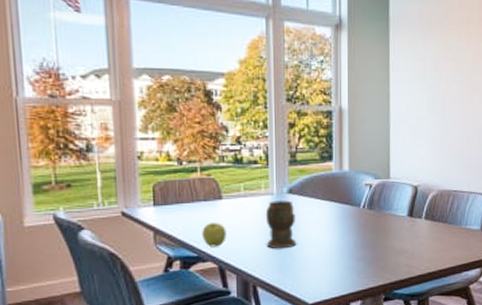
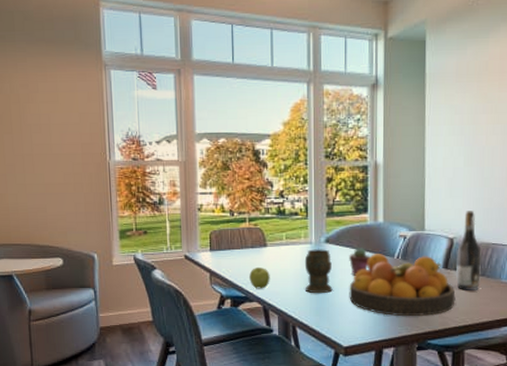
potted succulent: none [314,198,336,228] -> present [349,248,370,276]
fruit bowl: none [314,204,420,268] -> present [349,254,456,316]
wine bottle: none [419,158,444,238] -> present [455,211,481,290]

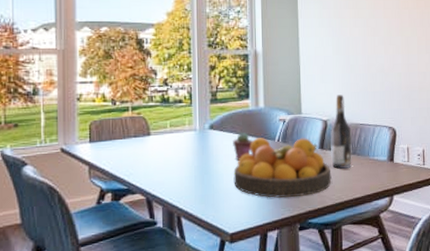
apple: present [249,268,270,289] -> none [132,157,154,180]
mug: present [304,249,333,294] -> none [189,135,218,181]

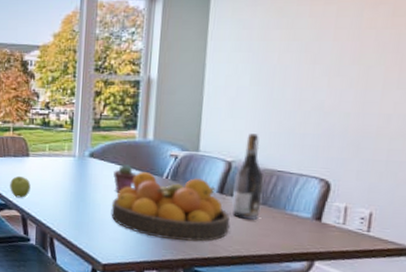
apple: none [132,157,154,180] -> present [10,176,31,198]

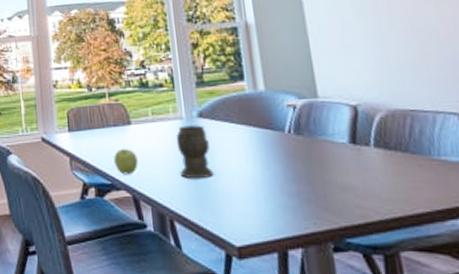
mug: none [65,162,95,208] -> present [176,125,214,179]
fruit bowl: present [111,172,230,242] -> none [233,128,375,206]
potted succulent: present [113,164,137,193] -> none [229,121,255,156]
wine bottle: present [231,133,263,220] -> none [364,71,404,171]

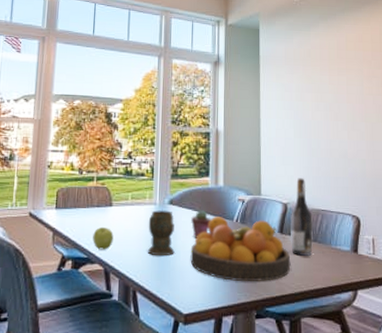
potted succulent: none [229,121,255,156] -> present [191,210,211,238]
fruit bowl: none [233,128,375,206] -> present [190,217,291,281]
wine bottle: none [364,71,404,171] -> present [290,178,313,256]

